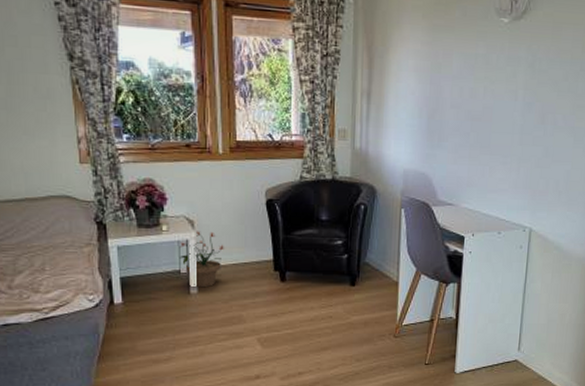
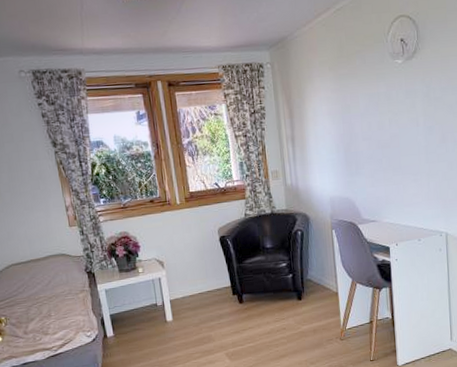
potted plant: present [179,231,224,287] -> none [154,268,190,316]

